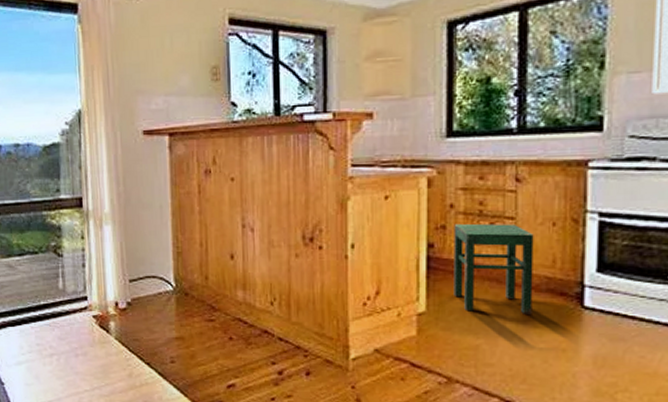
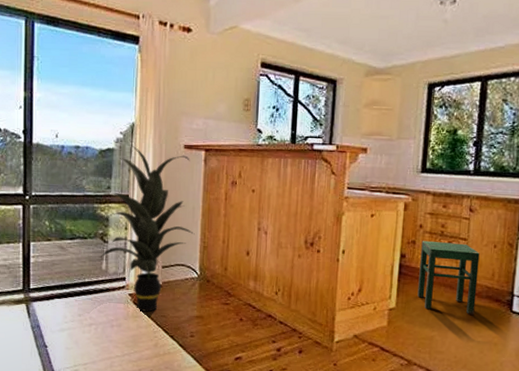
indoor plant: none [40,136,165,336] -> present [93,145,195,312]

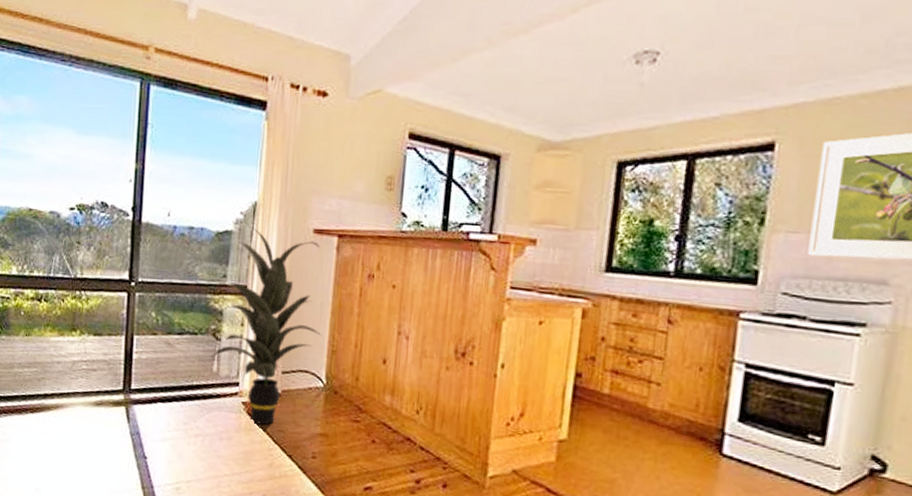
stool: present [417,240,480,315] -> none [596,356,680,455]

